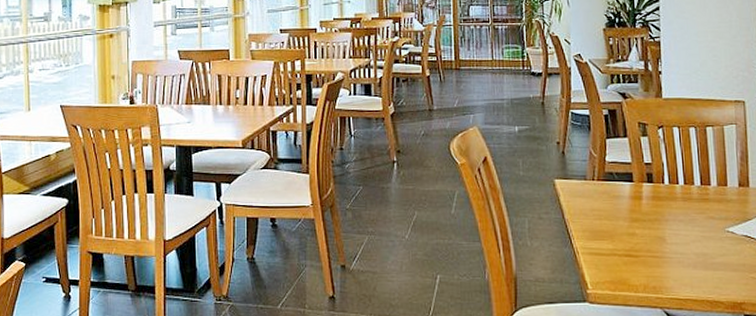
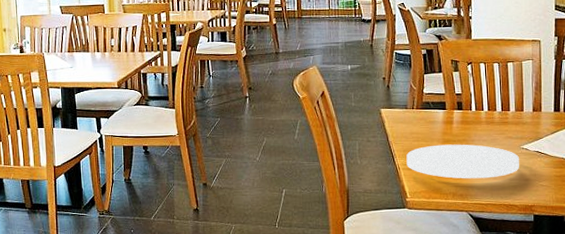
plate: none [586,224,724,268] -> present [406,144,519,179]

